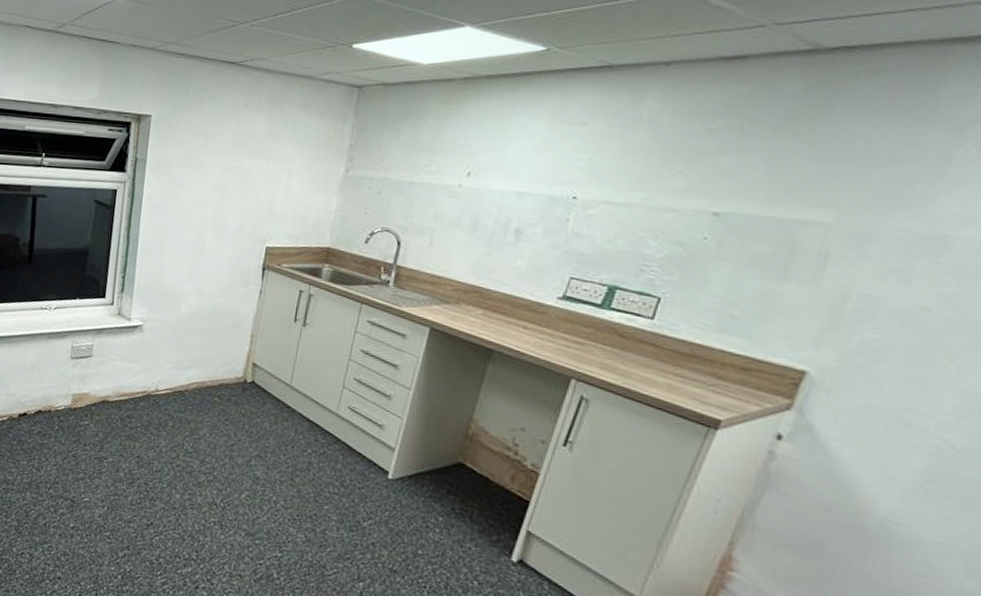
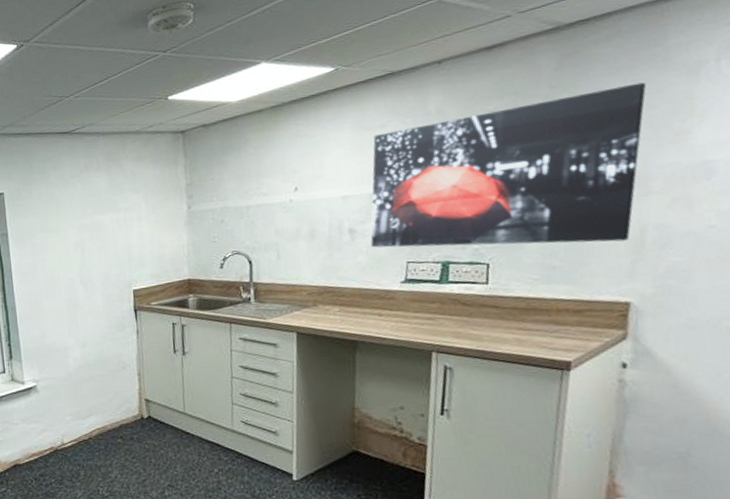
wall art: none [535,131,899,305] -> present [370,82,646,248]

